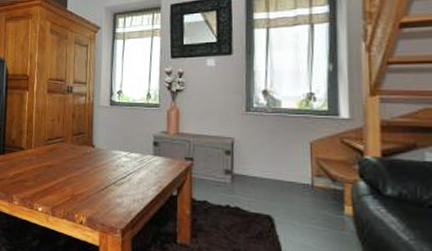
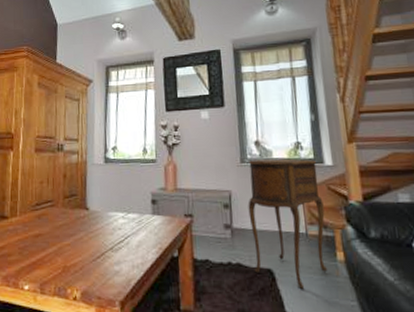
side table: none [250,109,335,239] -> present [248,159,328,290]

